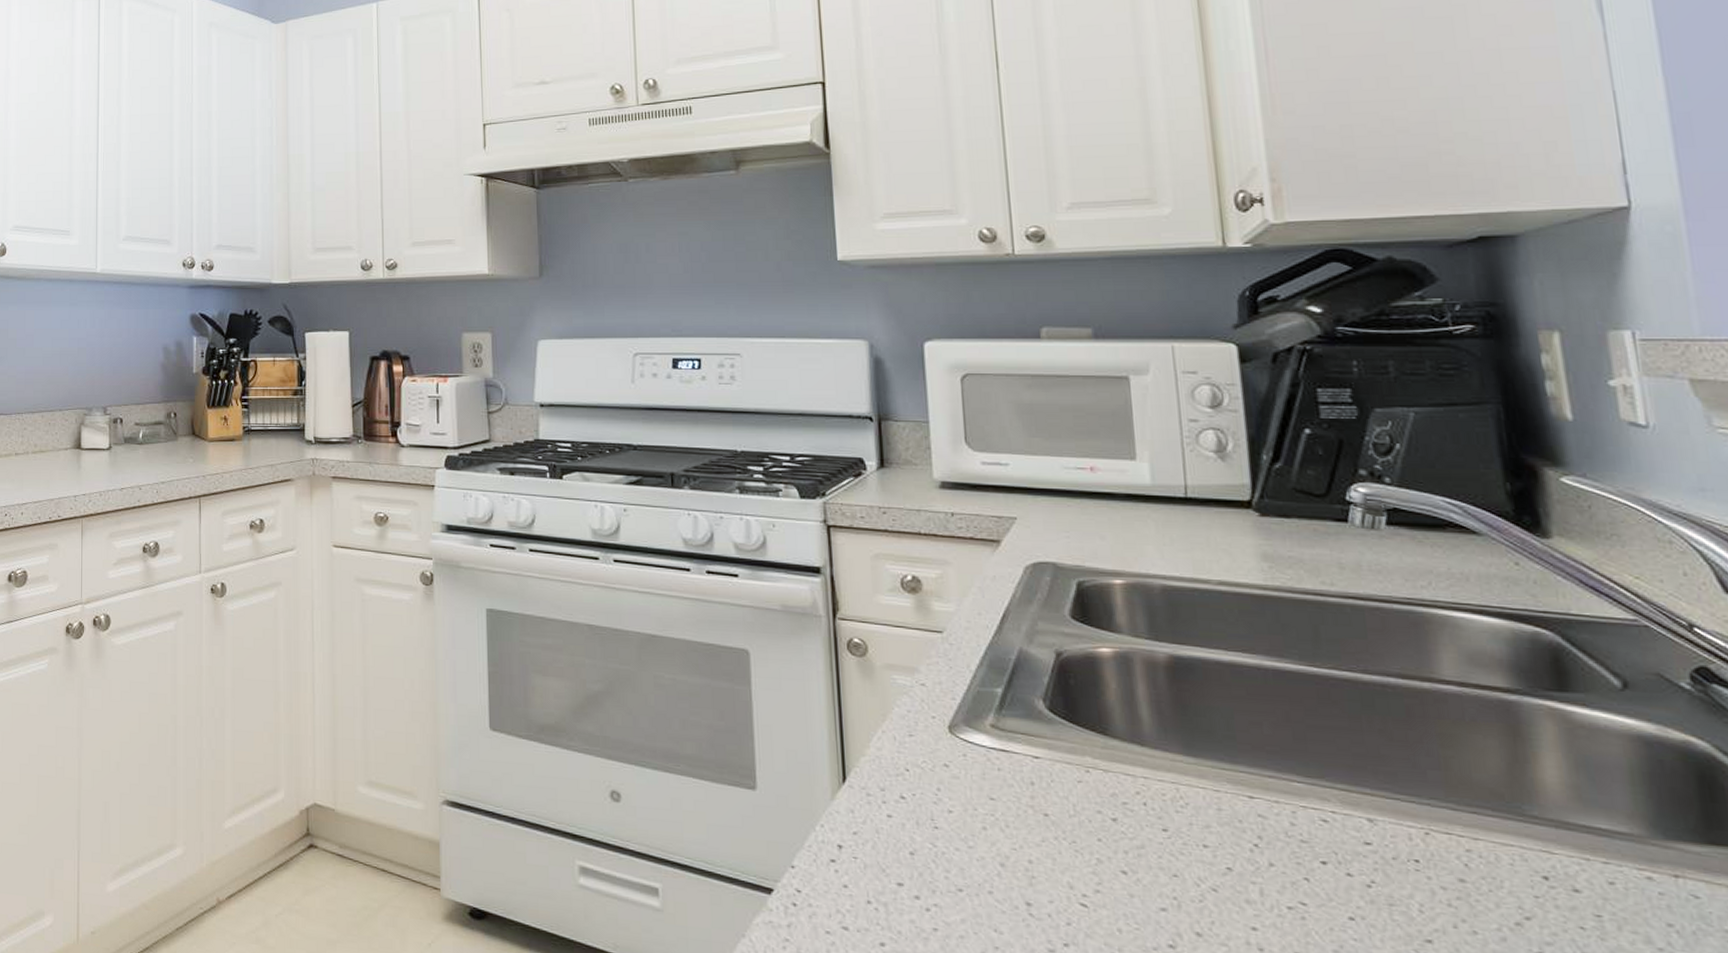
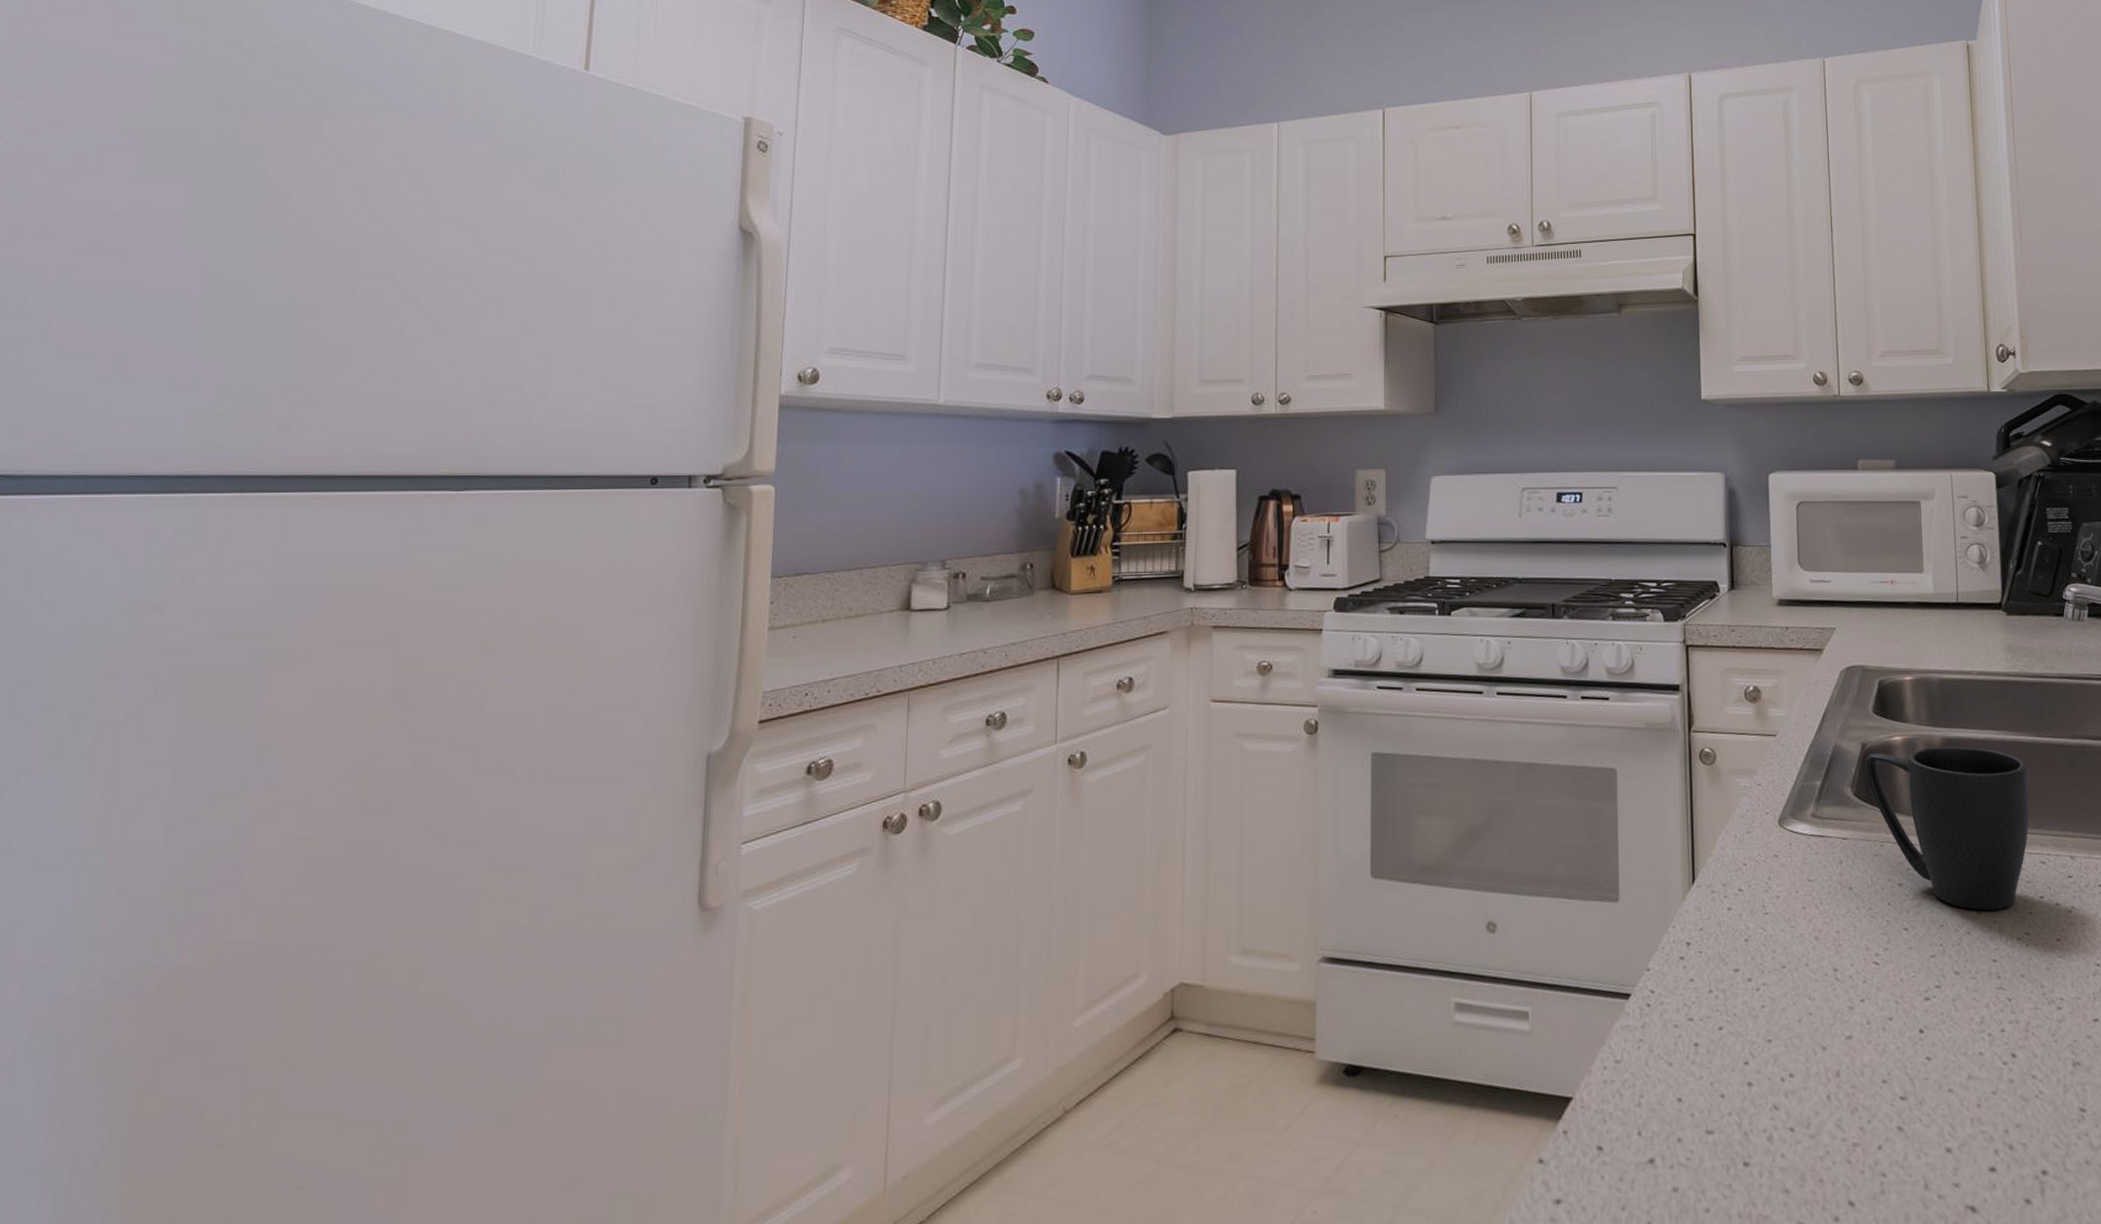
mug: none [1060,664,1303,869] -> present [1864,746,2030,911]

